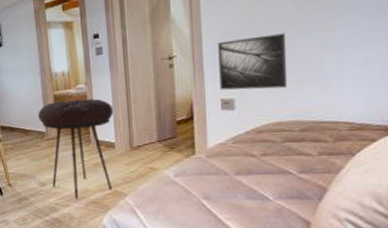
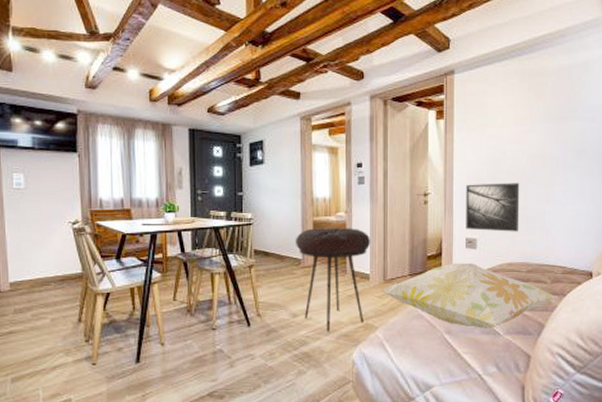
decorative pillow: none [127,125,344,195] -> present [380,262,558,330]

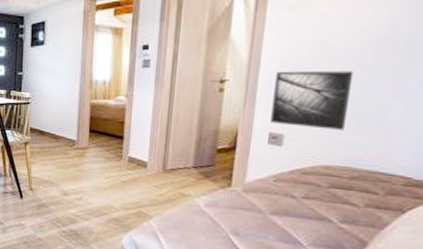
stool: present [296,227,371,332] -> none [71,110,152,214]
decorative pillow: present [380,262,558,330] -> none [157,159,393,238]

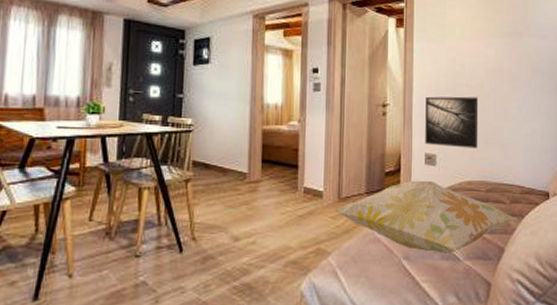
decorative pillow: none [157,159,393,238] -> present [334,180,517,255]

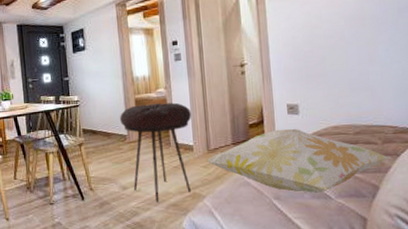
stool: none [241,137,326,259] -> present [120,102,192,202]
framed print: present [425,96,479,148] -> none [283,46,343,96]

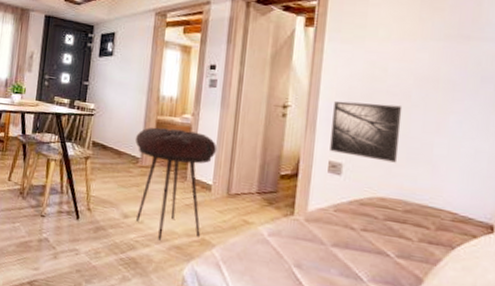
decorative pillow: present [204,128,391,194] -> none [221,187,443,273]
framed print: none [283,46,343,96] -> present [330,101,403,163]

